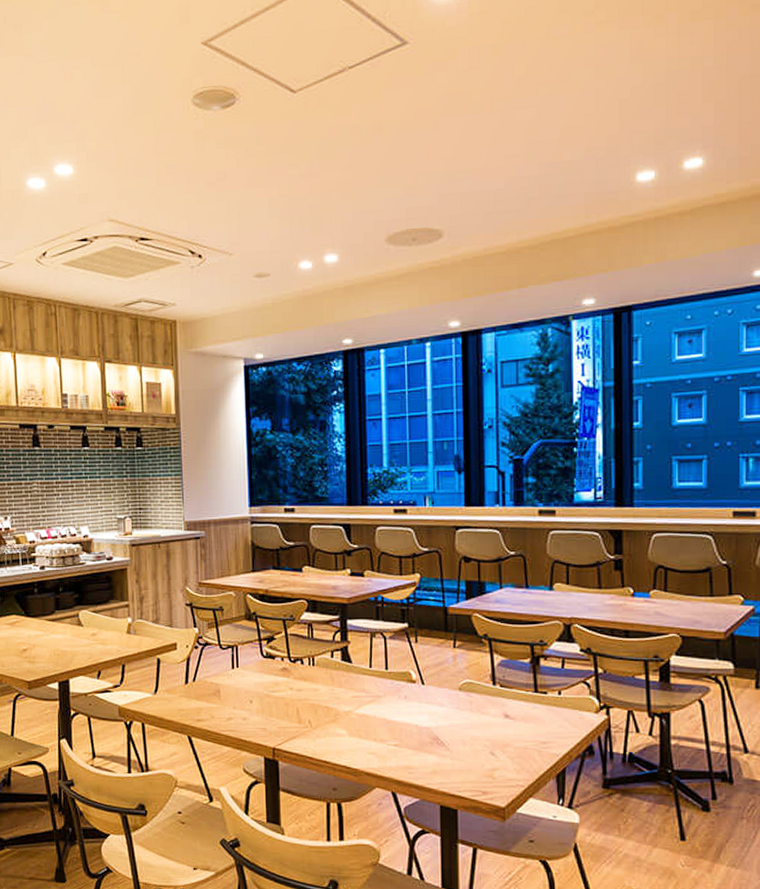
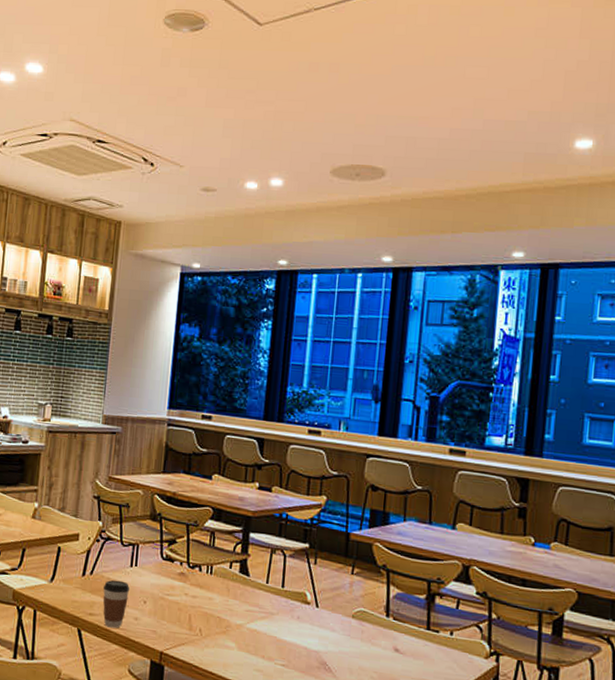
coffee cup: none [208,684,235,731] -> present [103,580,130,629]

